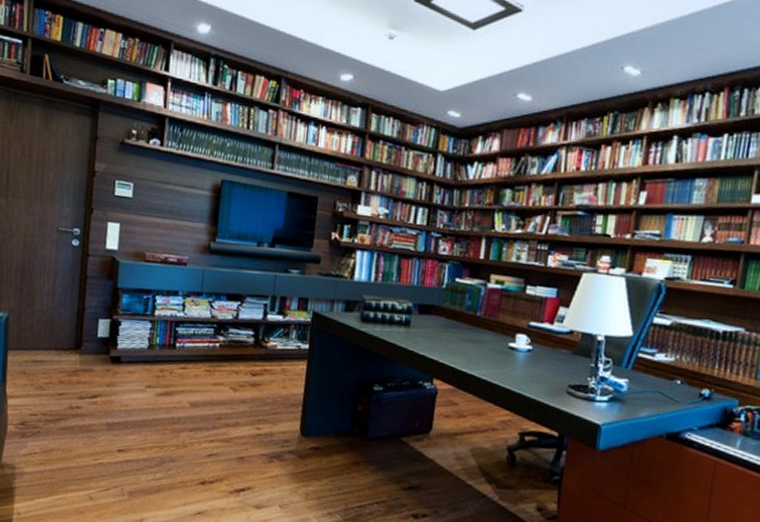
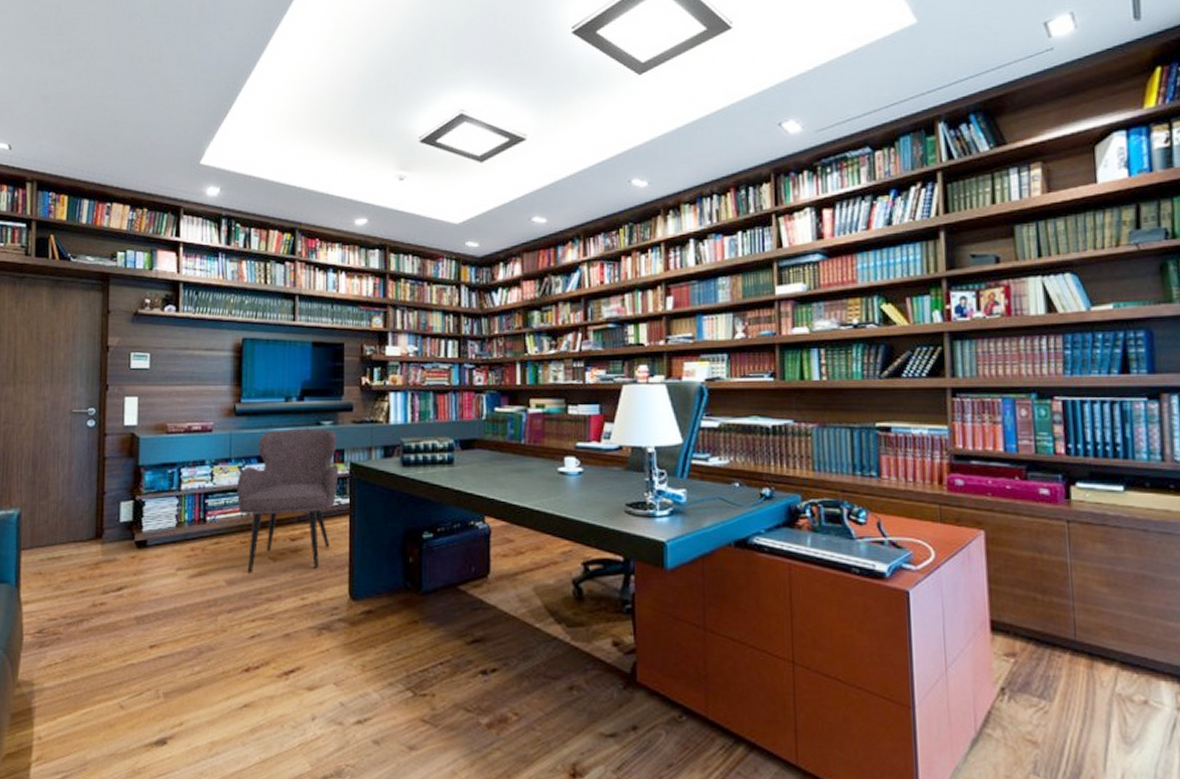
armchair: none [205,272,303,405] -> present [237,429,339,573]

